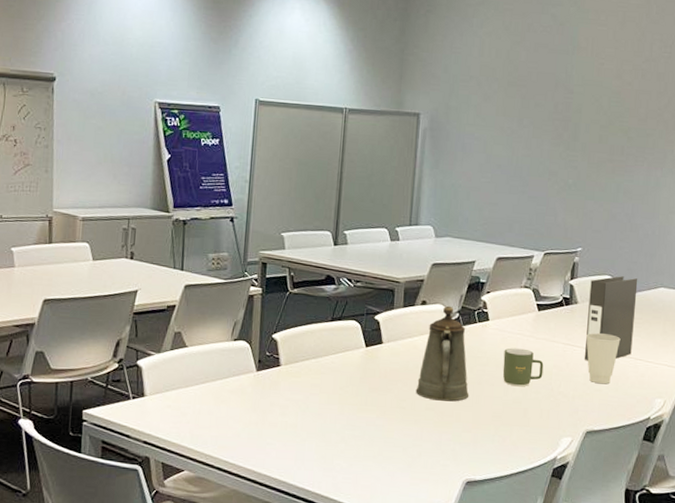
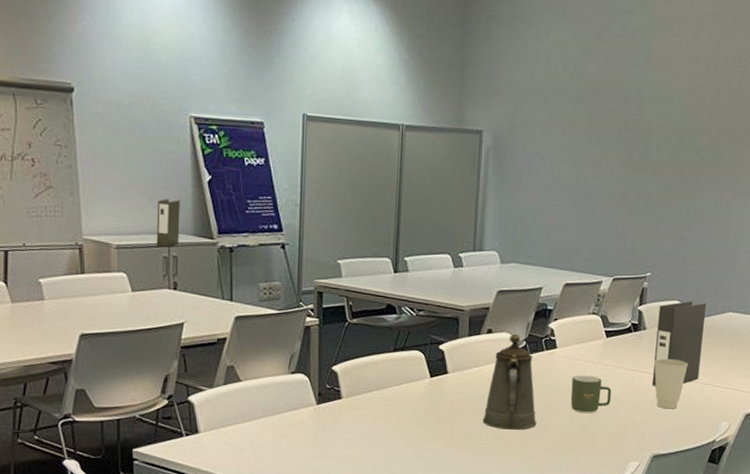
binder: none [117,175,142,220] -> present [156,199,180,247]

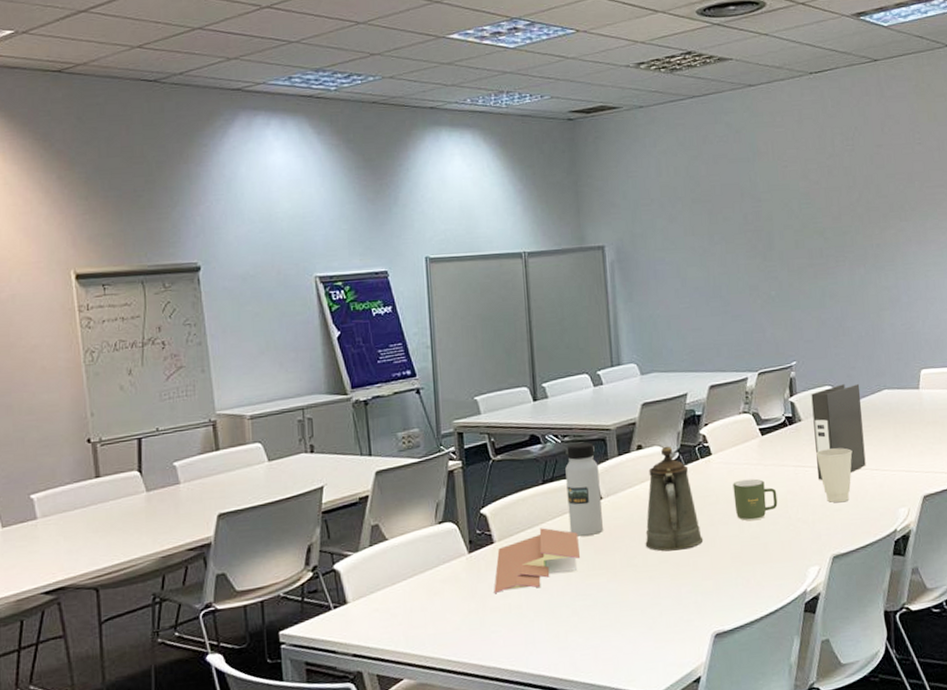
binder: present [156,199,180,247] -> none [288,360,313,411]
papers: none [337,391,421,445] -> present [494,528,581,593]
water bottle: none [414,318,449,405] -> present [565,442,603,536]

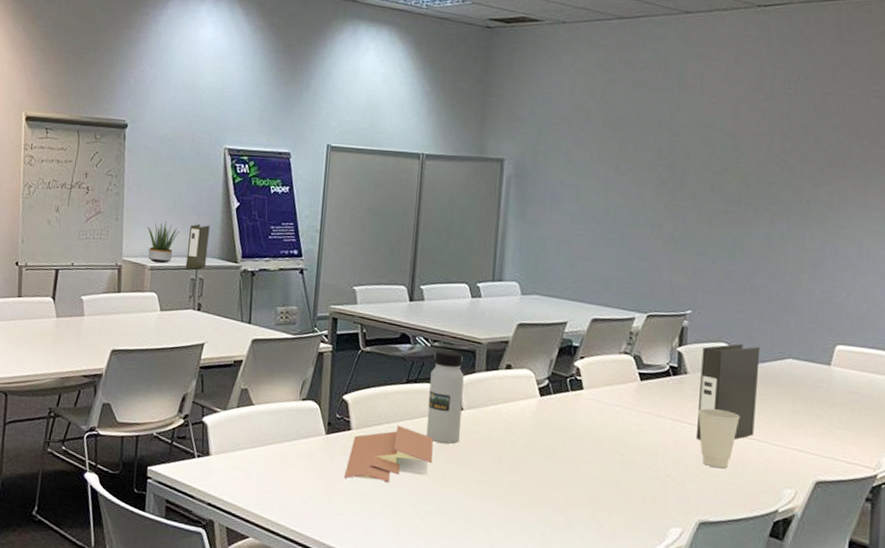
potted plant: none [239,364,277,411] -> present [146,221,179,264]
binder: none [288,360,313,411] -> present [185,224,210,270]
coffee pot: present [645,446,704,551] -> none [499,371,561,479]
mug: present [733,478,778,521] -> none [599,421,648,467]

